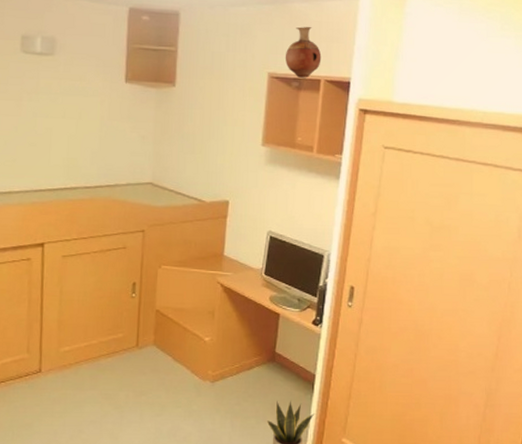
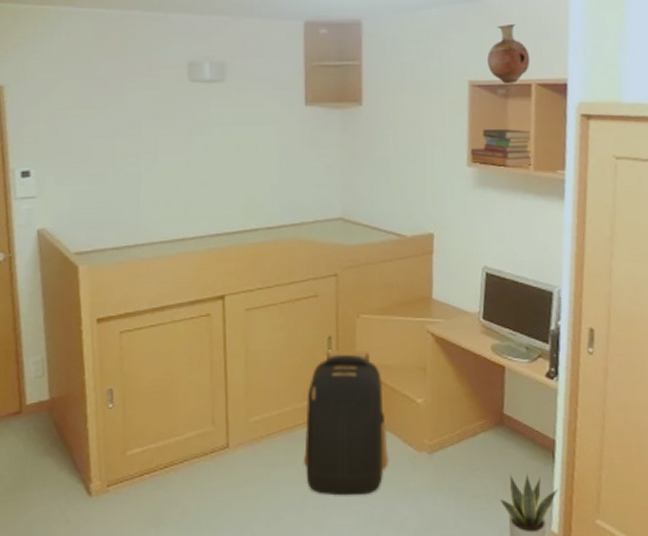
backpack: none [106,294,178,414] -> present [304,349,388,494]
books: none [265,115,317,149] -> present [470,128,534,166]

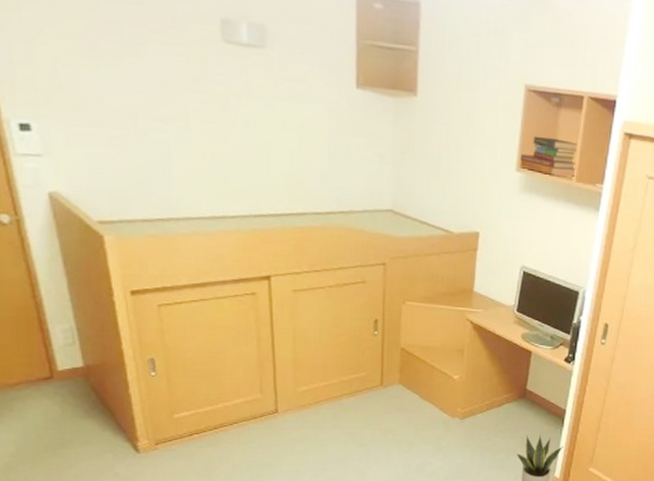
backpack: present [304,349,388,494] -> none [350,331,426,451]
vase: present [486,24,530,84] -> none [544,29,586,94]

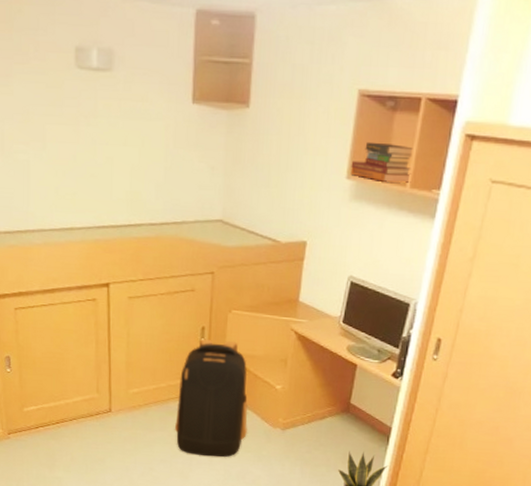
backpack: none [350,331,426,451] -> present [175,338,248,457]

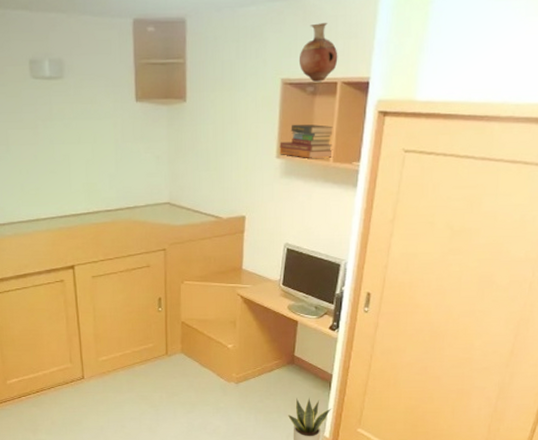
backpack: present [175,338,248,457] -> none [141,308,205,411]
vase: none [379,30,425,96] -> present [298,23,338,82]

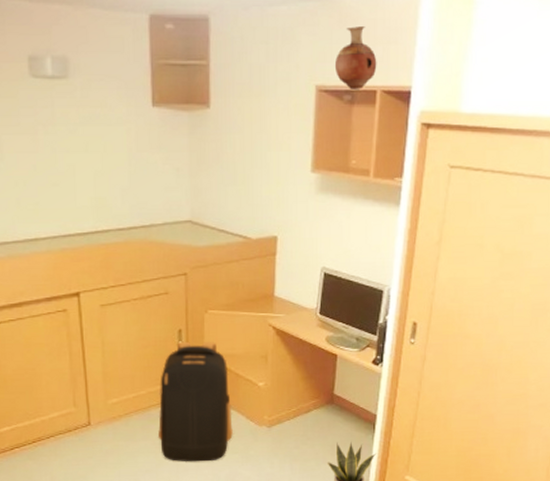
backpack: none [141,308,205,411] -> present [158,341,233,461]
books: present [280,124,334,158] -> none [315,135,374,173]

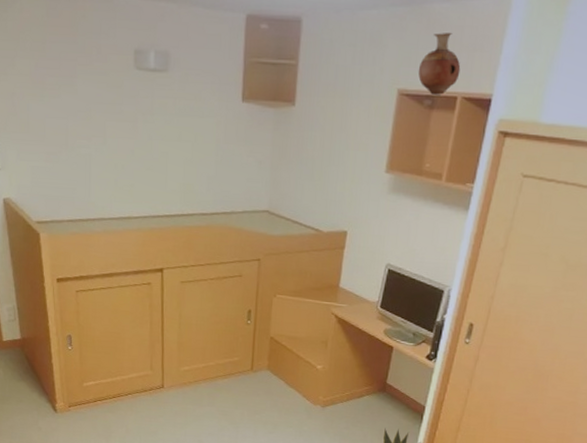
backpack: present [158,341,233,461] -> none [222,321,291,431]

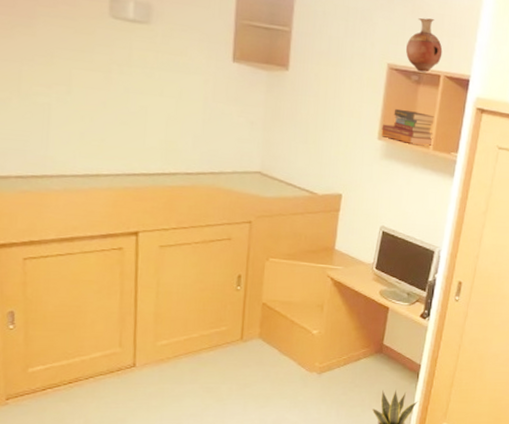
books: none [389,138,449,177] -> present [381,108,434,146]

